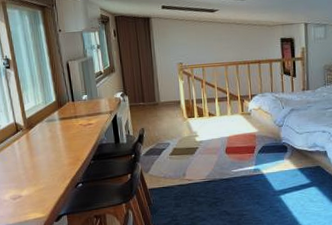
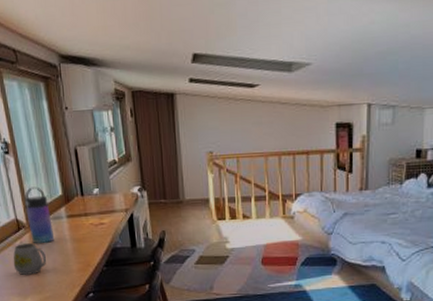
mug: none [11,143,42,170] -> present [13,243,47,275]
water bottle: none [22,95,49,143] -> present [24,186,55,243]

